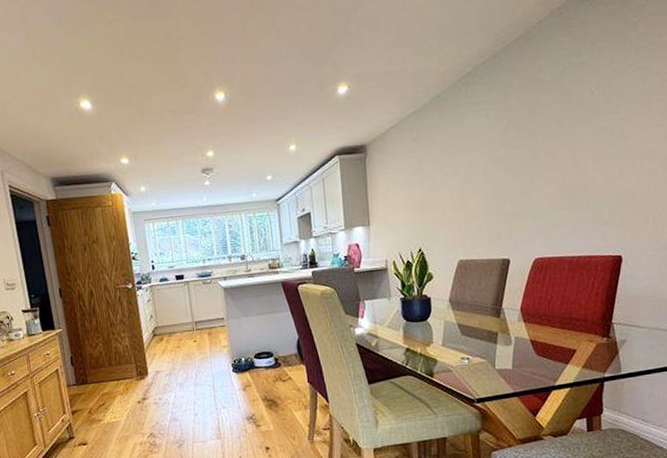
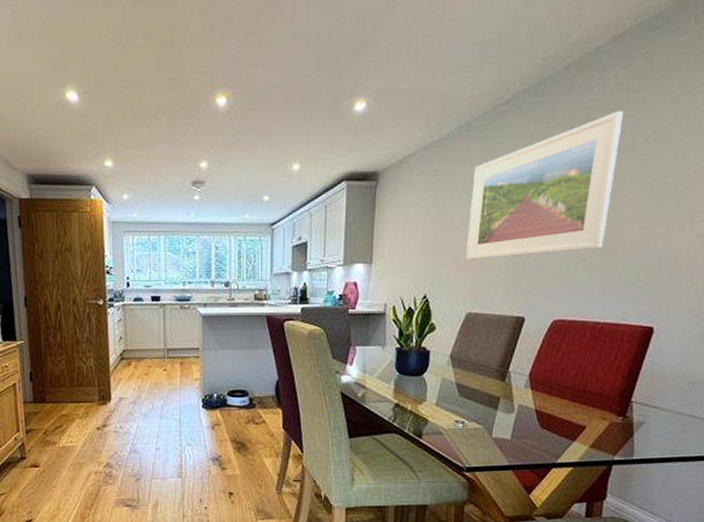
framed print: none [448,72,570,214] -> present [466,111,624,260]

